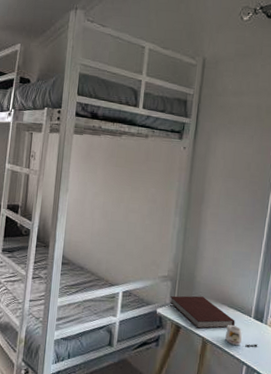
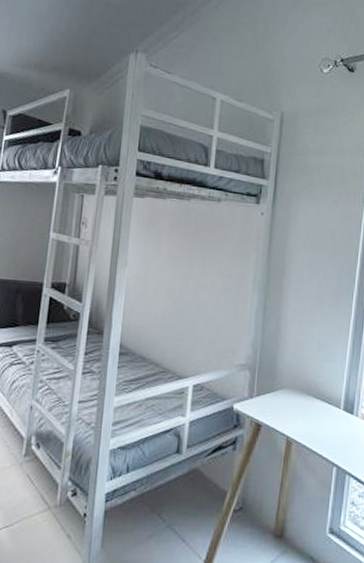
notebook: present [170,296,235,329] -> none [249,386,323,426]
mug: present [225,325,258,347] -> none [312,419,349,445]

